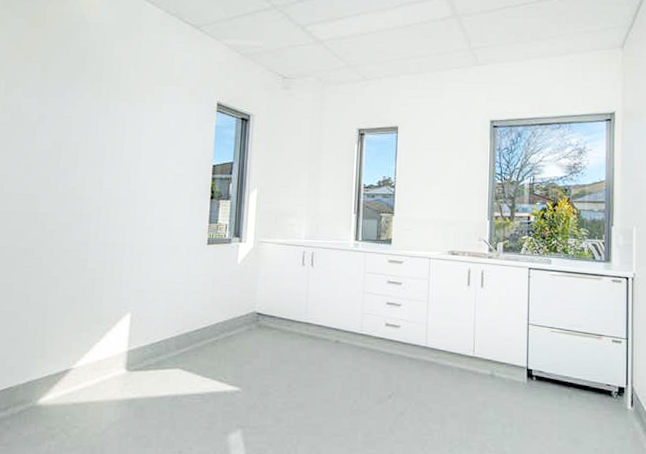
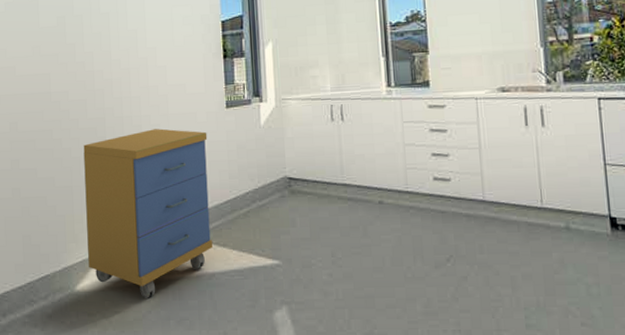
storage cabinet: none [54,257,187,415] -> present [83,128,212,298]

